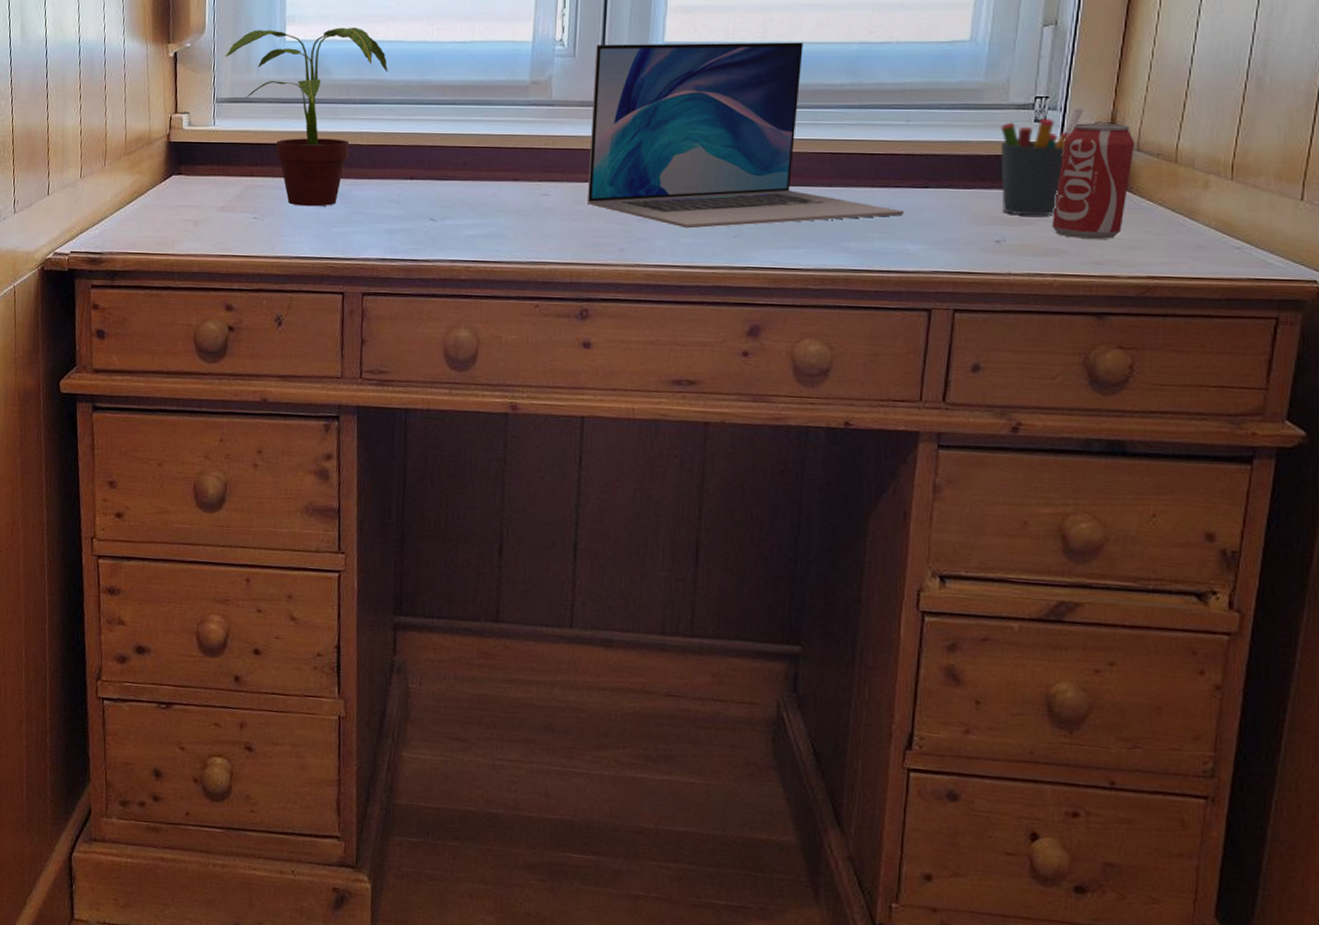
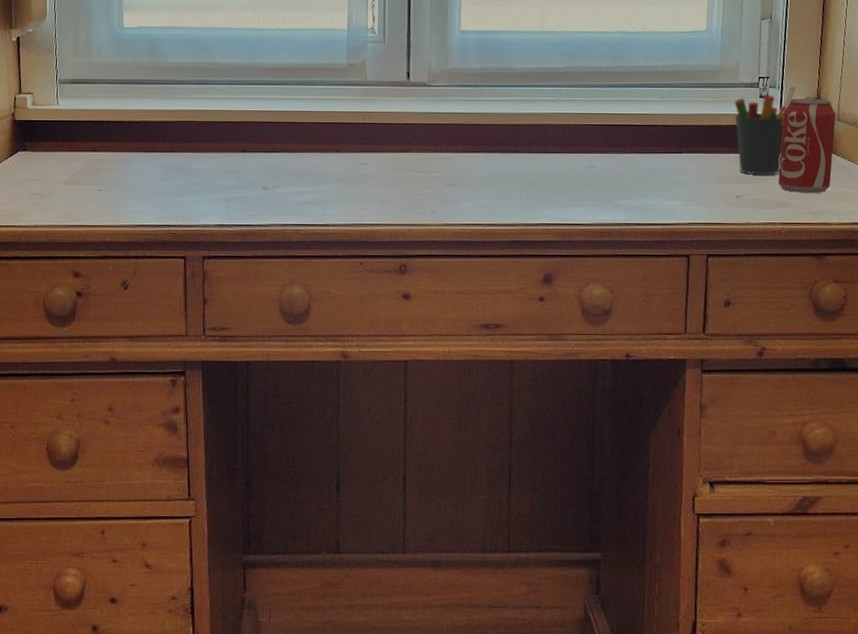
potted plant: present [225,28,389,207] -> none [66,16,220,179]
laptop: present [588,42,903,229] -> none [402,31,663,192]

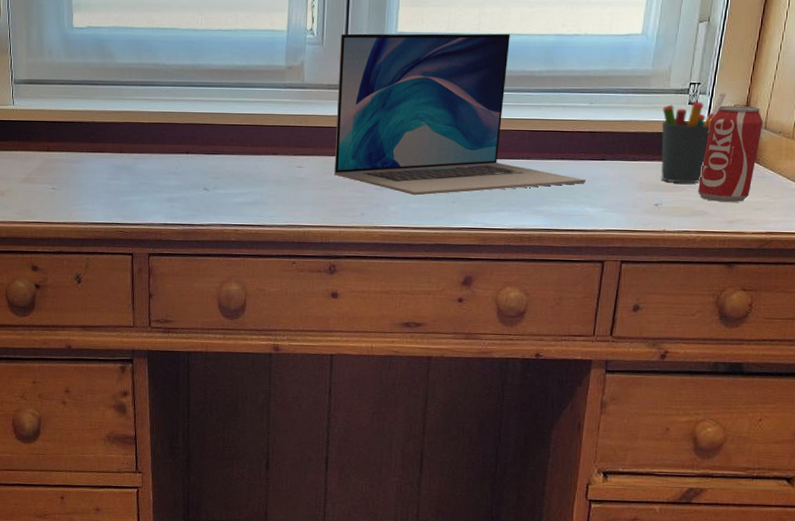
laptop: none [402,31,663,192] -> present [334,33,585,196]

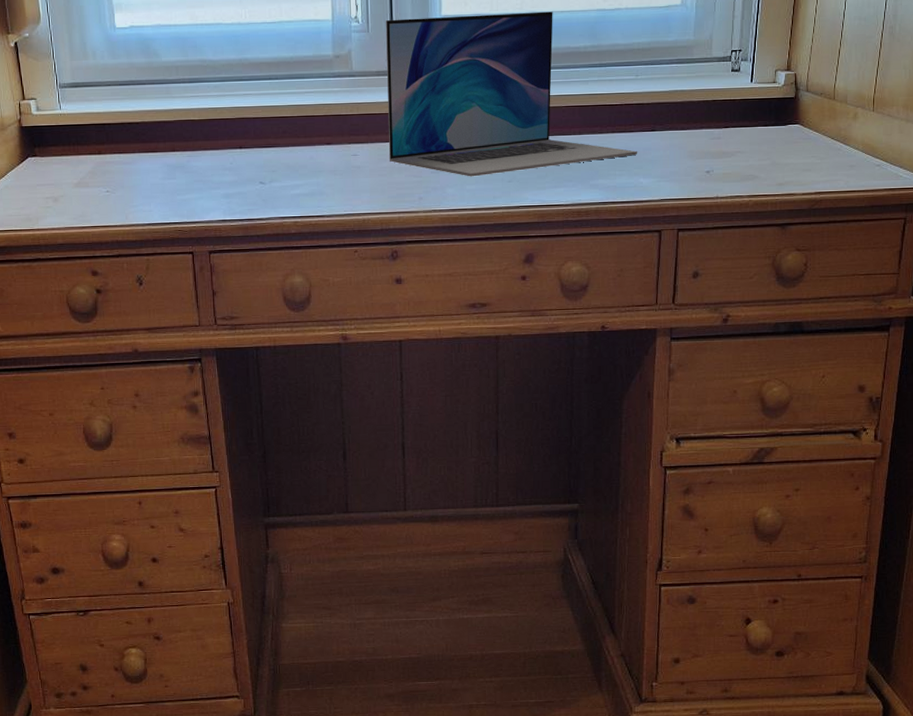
pen holder: present [661,93,726,184] -> none [707,58,767,150]
beverage can: present [698,105,764,202] -> none [747,70,805,165]

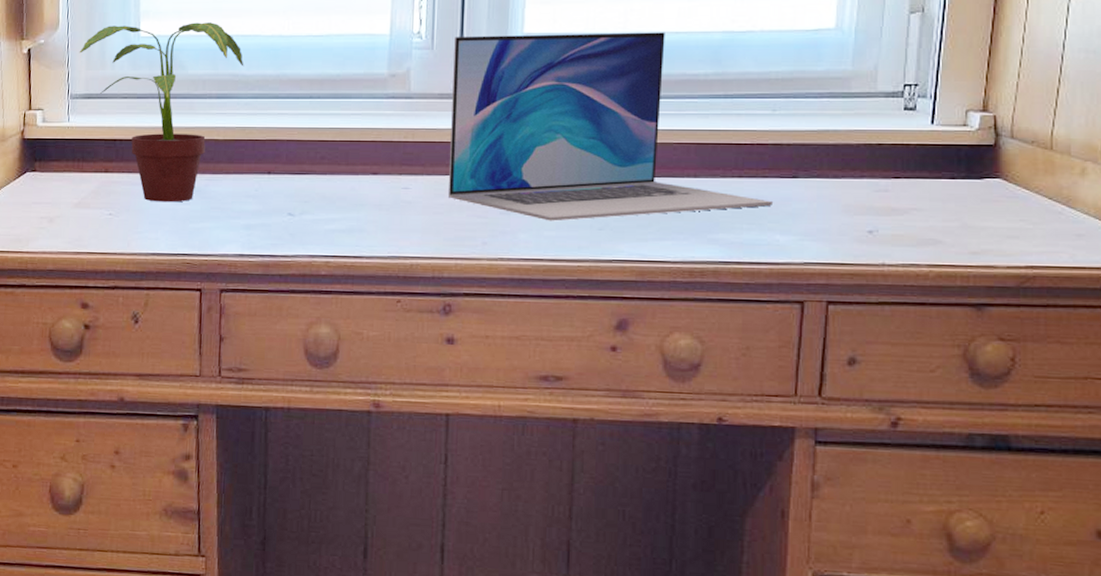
potted plant: none [62,13,210,178] -> present [79,22,244,203]

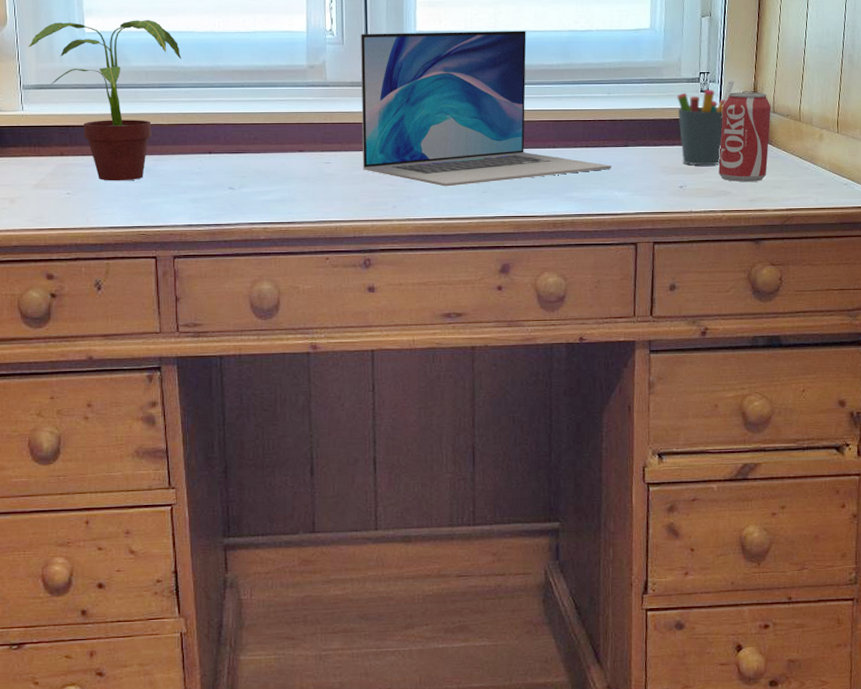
pen holder: none [870,95,954,206] -> present [677,81,734,166]
beverage can: none [926,111,1009,228] -> present [718,92,772,182]

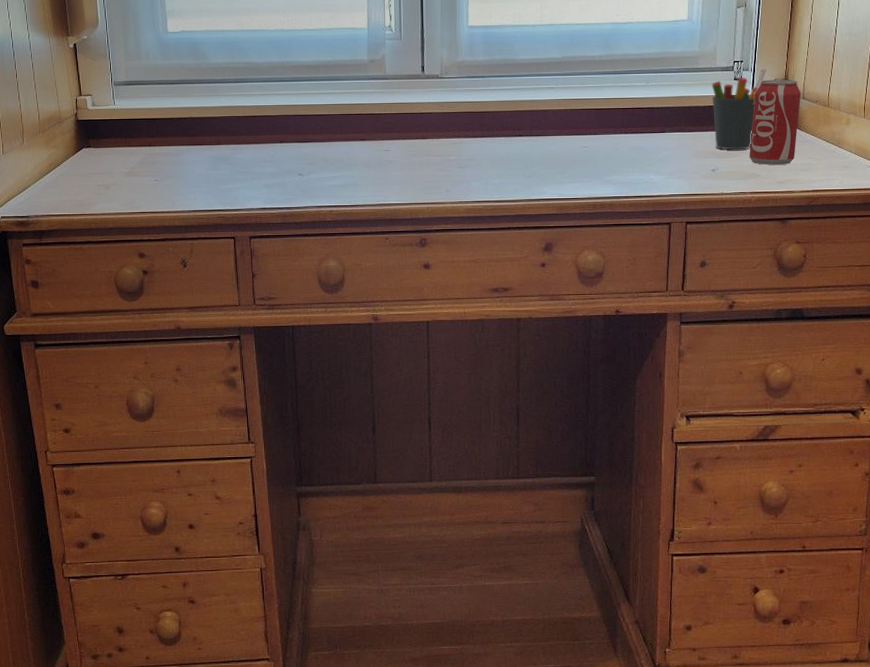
potted plant: present [28,20,182,181] -> none [118,19,255,169]
laptop: present [361,31,611,187] -> none [417,24,648,172]

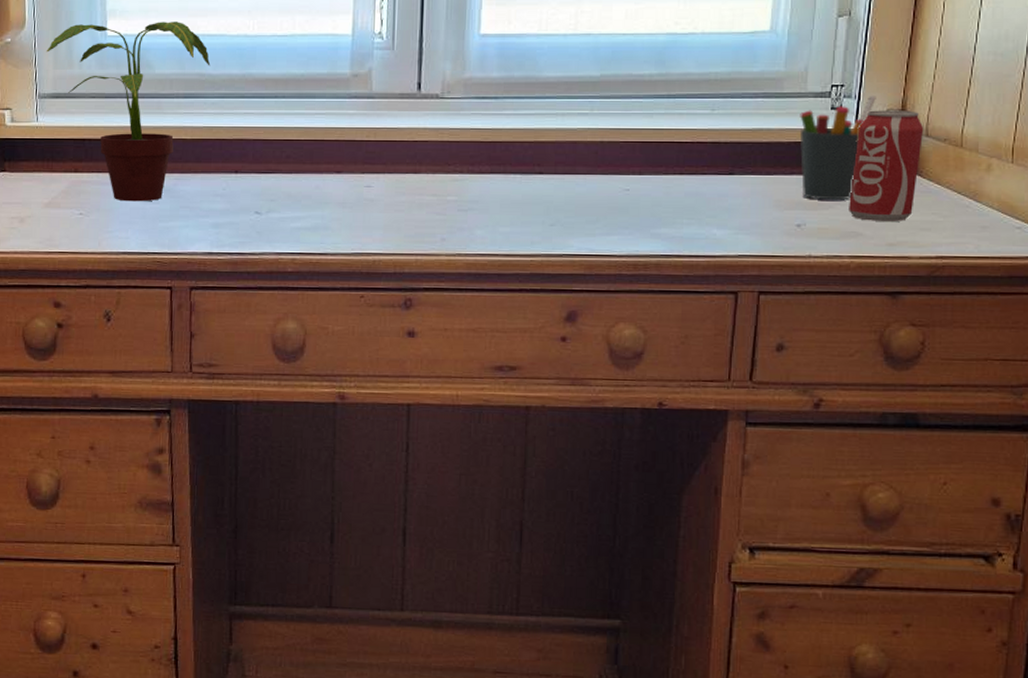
potted plant: none [118,19,255,169] -> present [46,22,211,202]

